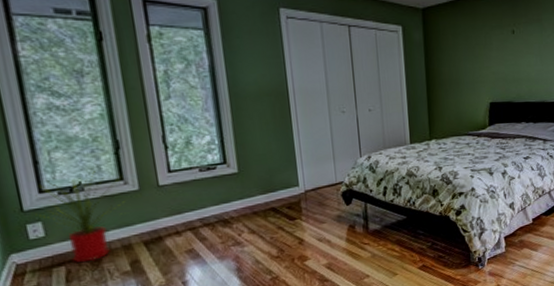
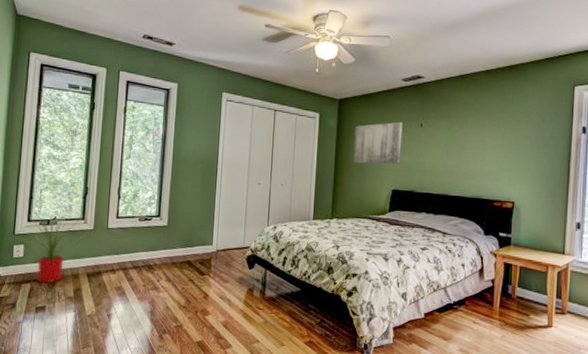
wall art: none [443,29,496,78] -> present [353,121,403,164]

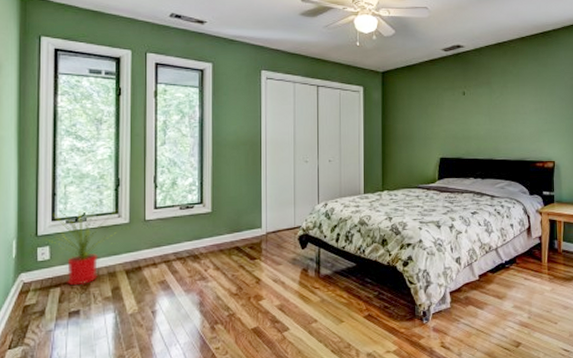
wall art: present [353,121,403,164] -> none [399,91,447,134]

